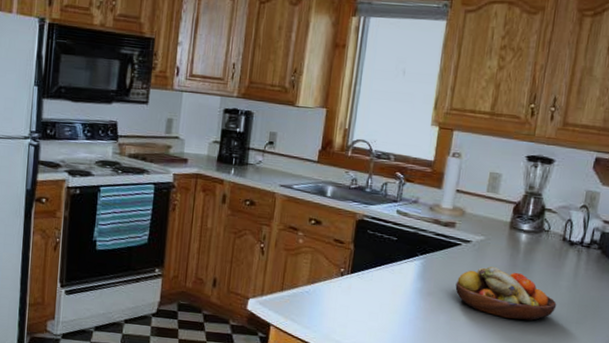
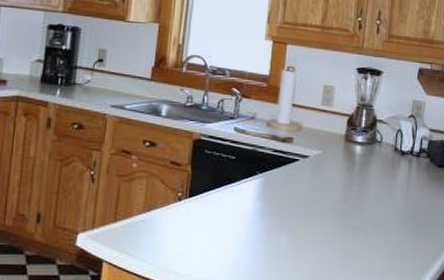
fruit bowl: present [455,266,557,321] -> none [295,181,393,234]

